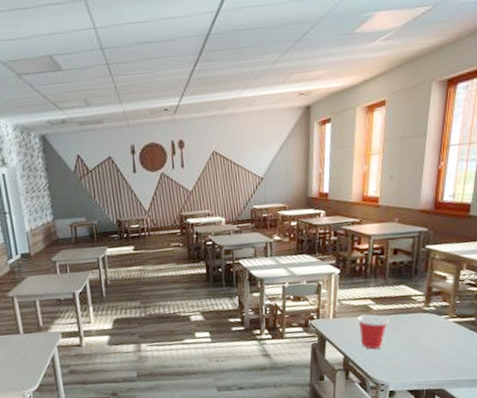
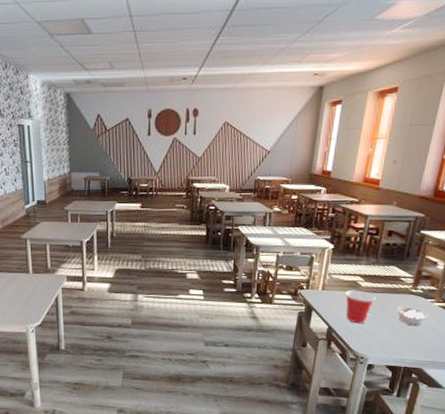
legume: none [411,325,445,345] -> present [396,306,429,326]

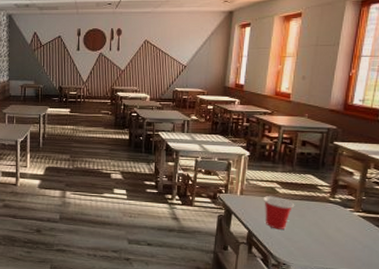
legume: present [396,306,429,326] -> none [315,214,349,235]

